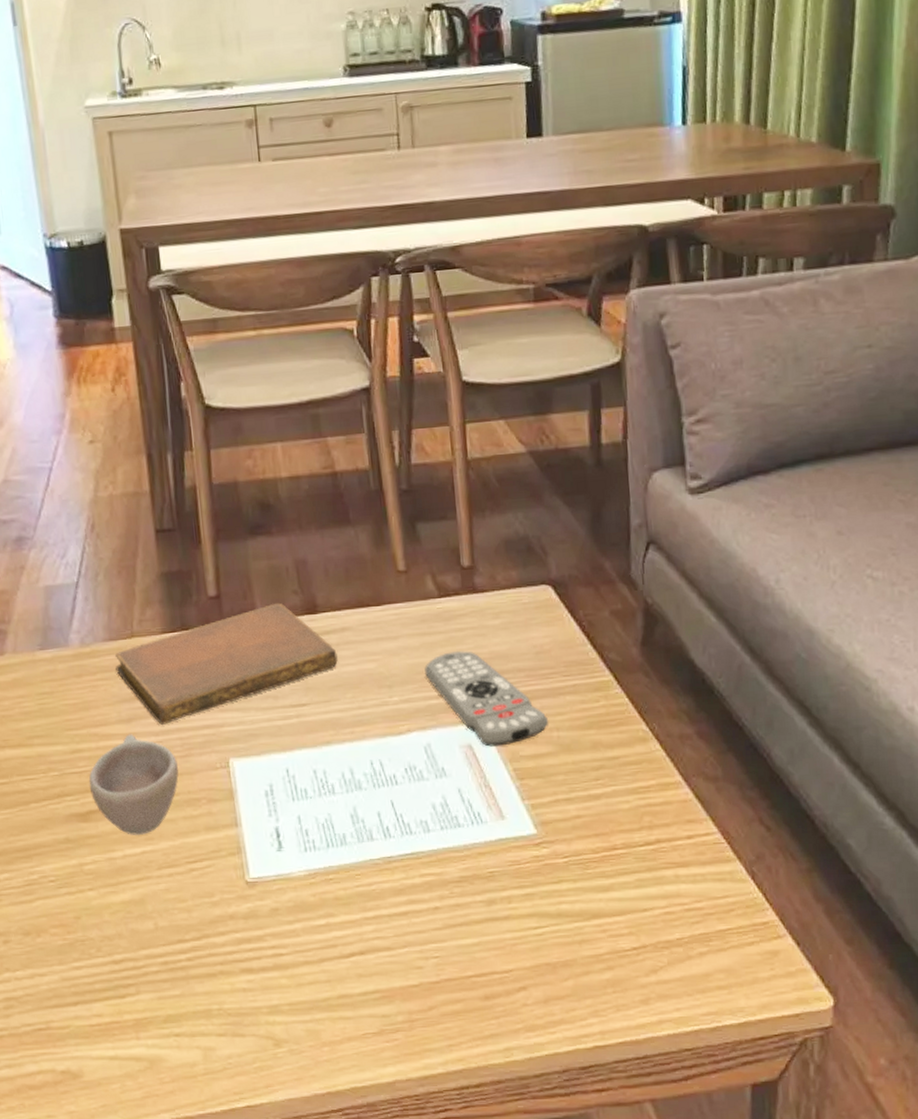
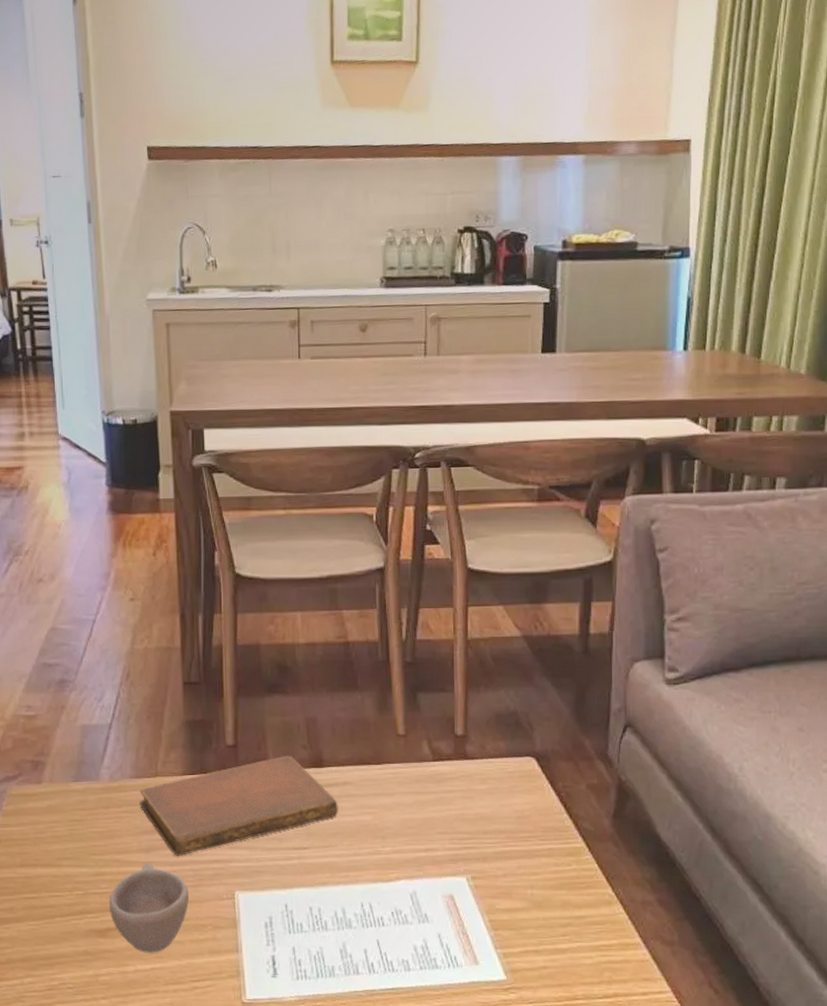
remote control: present [424,651,548,747] -> none [416,811,523,899]

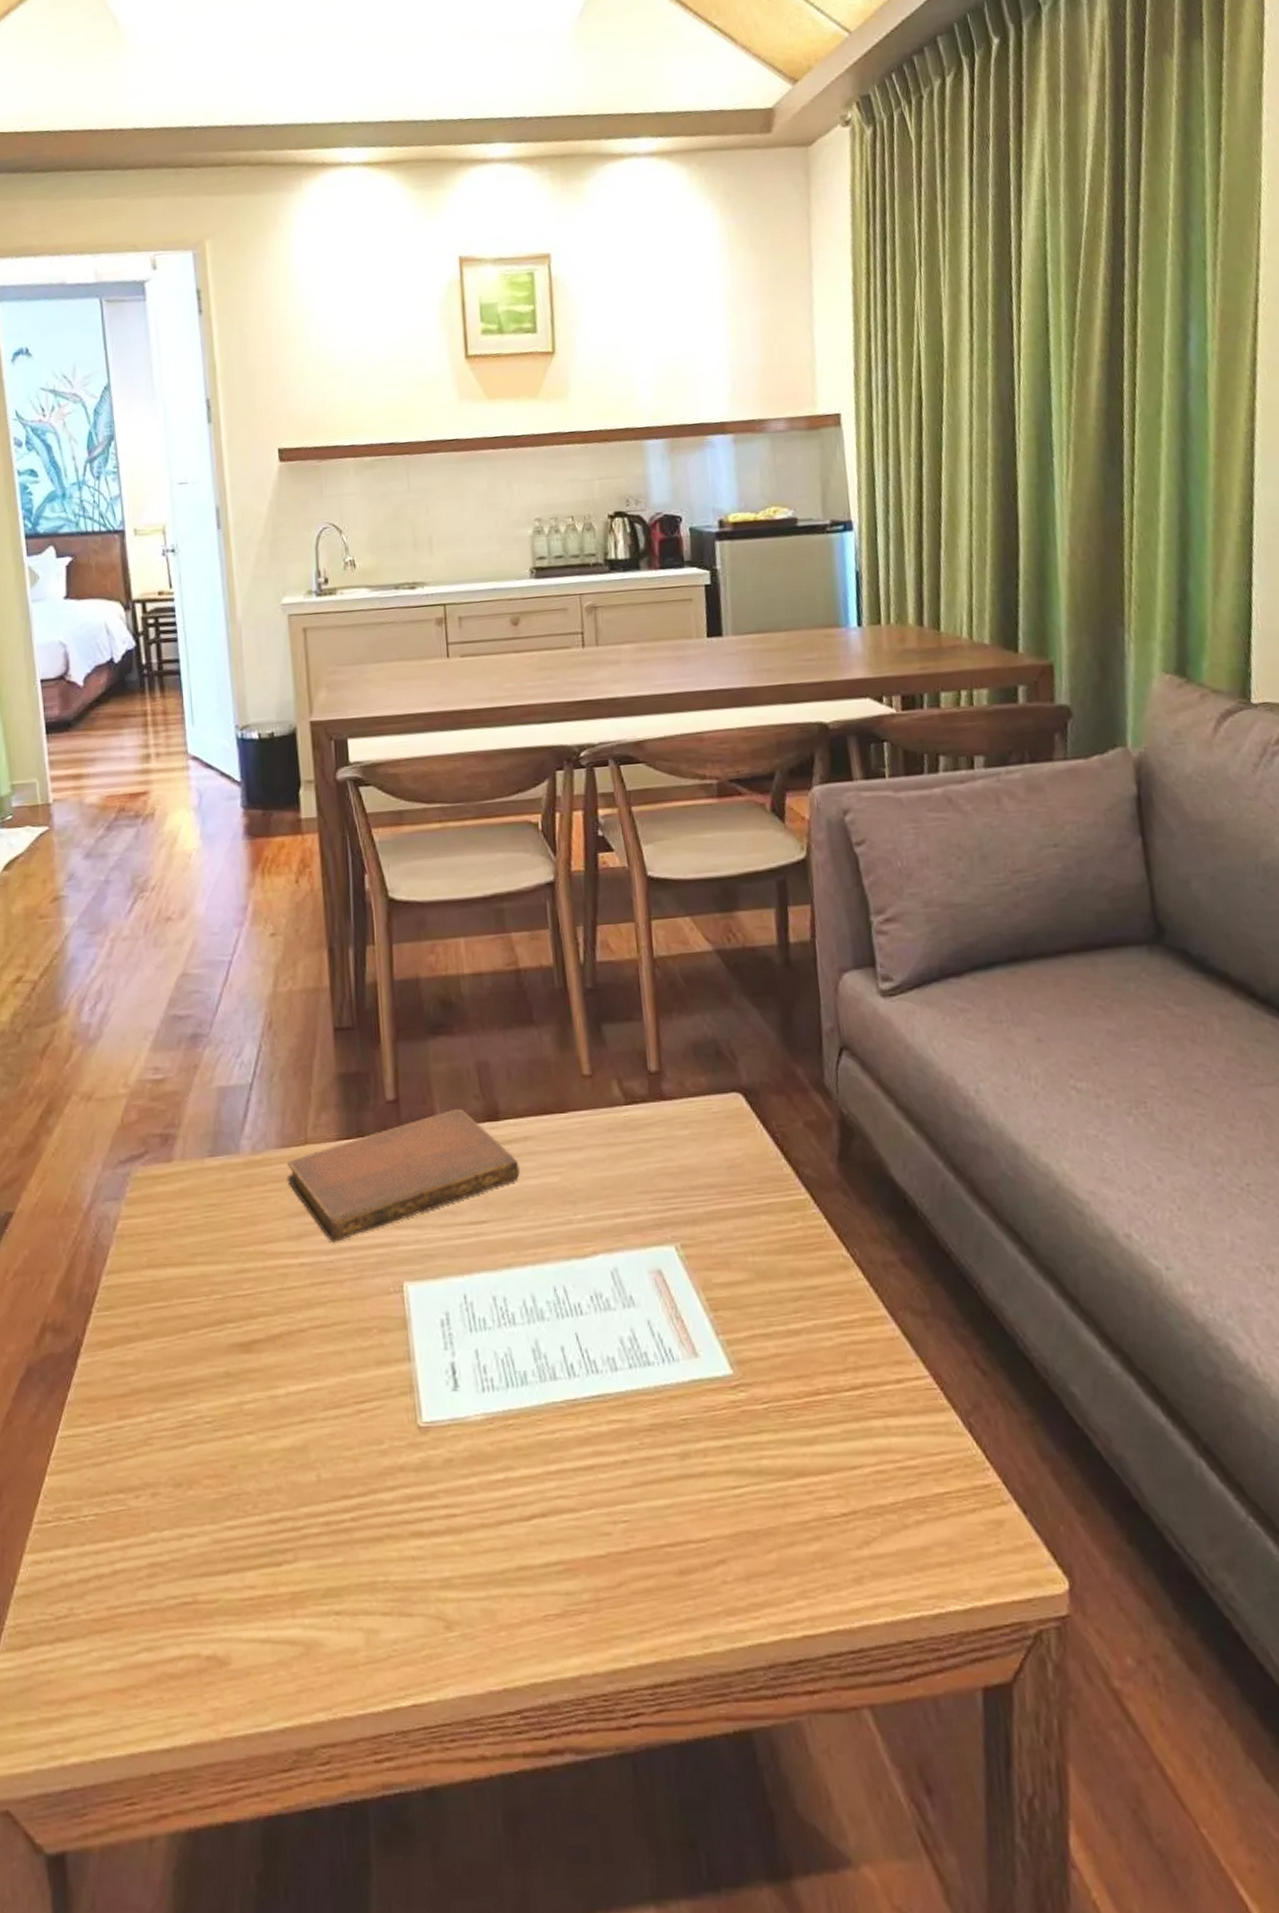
cup: present [108,862,190,954] -> none [253,1252,350,1371]

